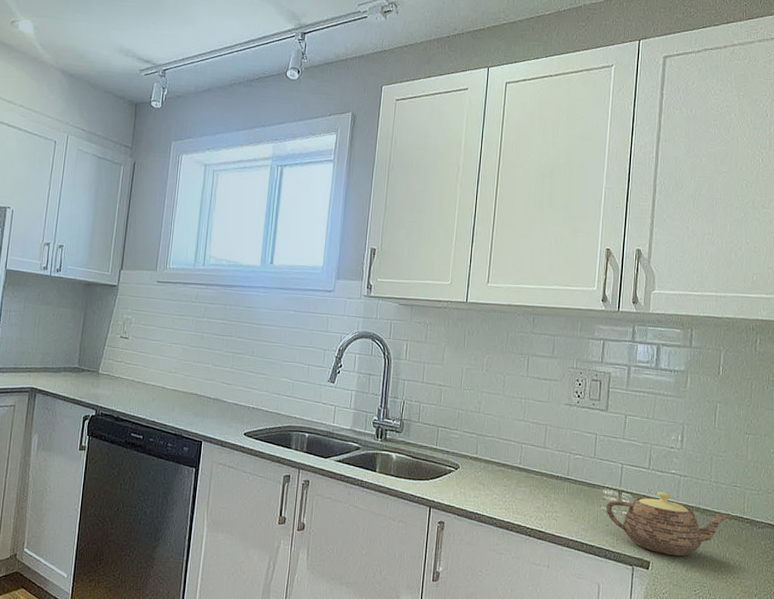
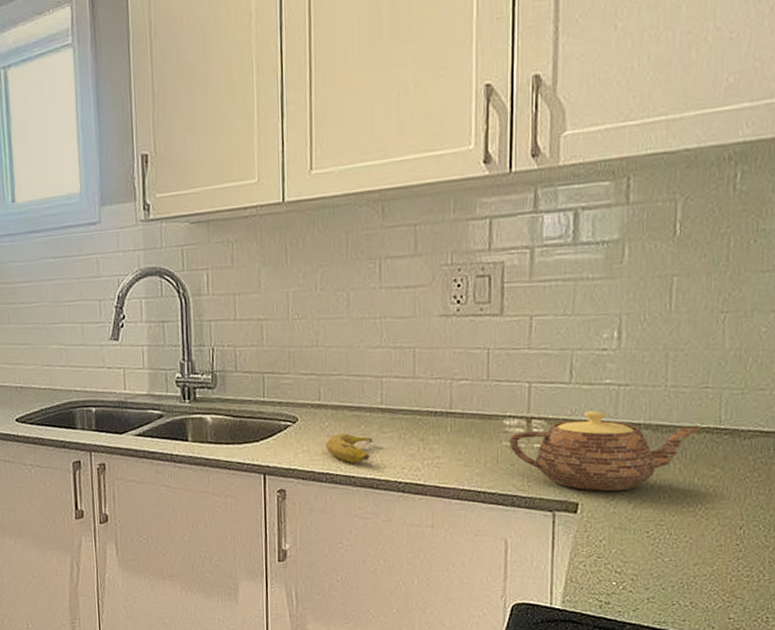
fruit: none [477,482,512,508] -> present [326,433,373,463]

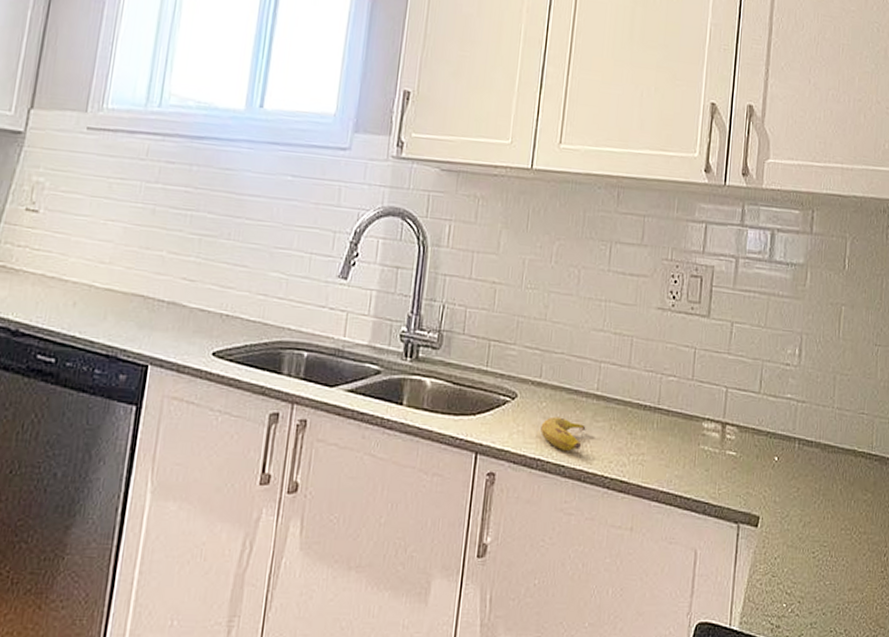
teapot: present [508,410,701,492] -> none [705,423,858,508]

